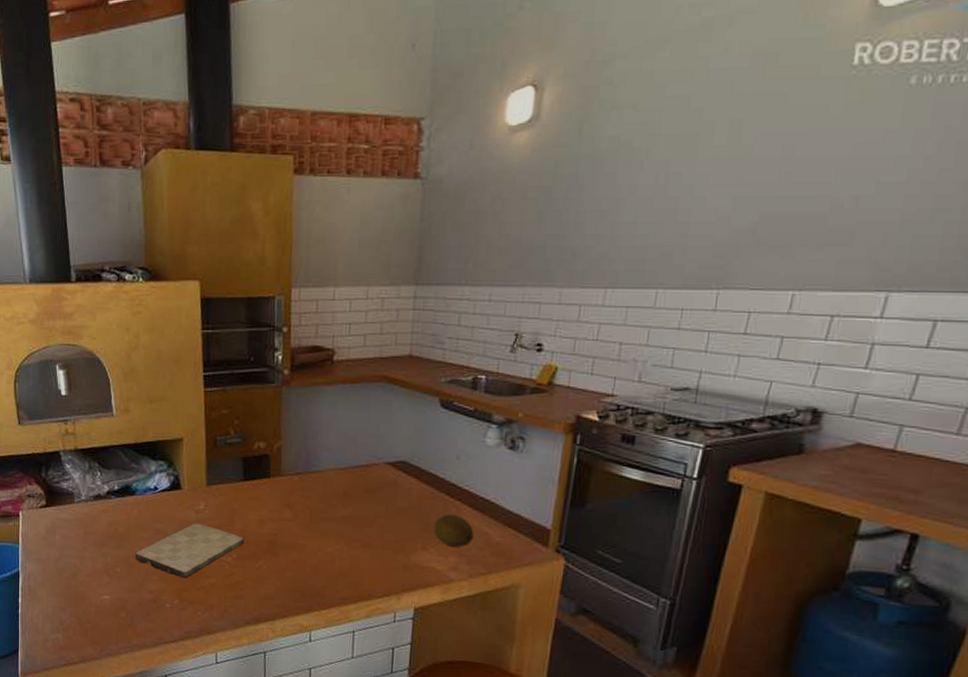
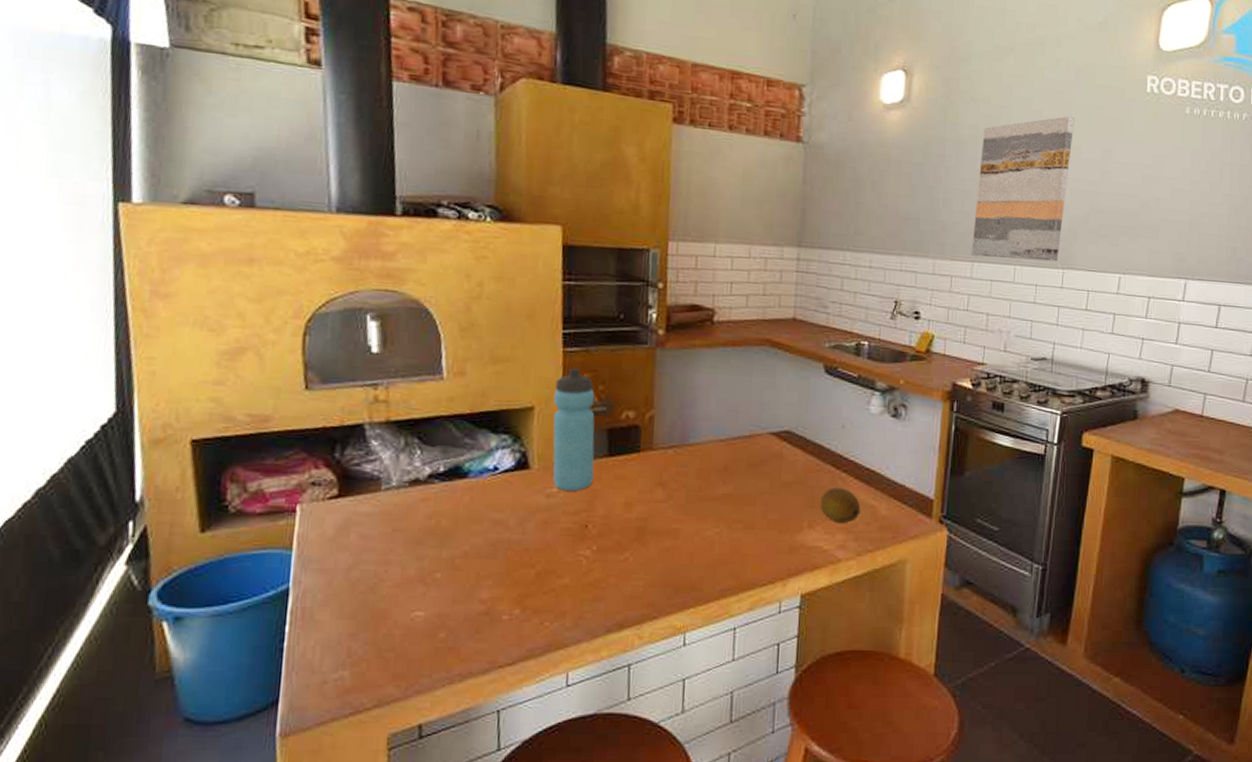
cutting board: present [135,523,244,578] -> none [463,510,607,580]
water bottle: none [198,405,233,509] -> present [552,368,595,491]
wall art: none [604,109,746,282] -> present [971,116,1074,262]

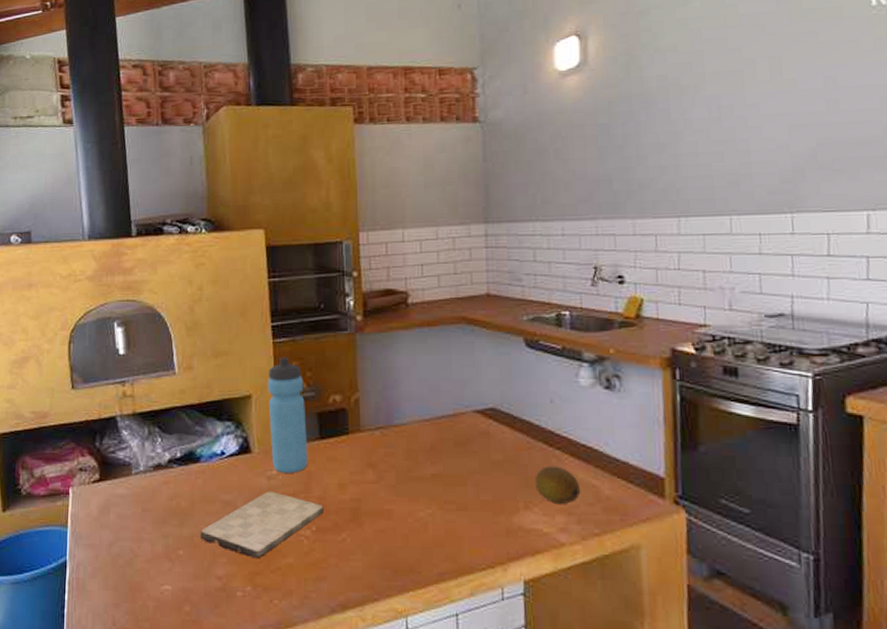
cutting board: none [463,510,607,580] -> present [201,491,324,559]
wall art: present [971,116,1074,262] -> none [673,47,784,211]

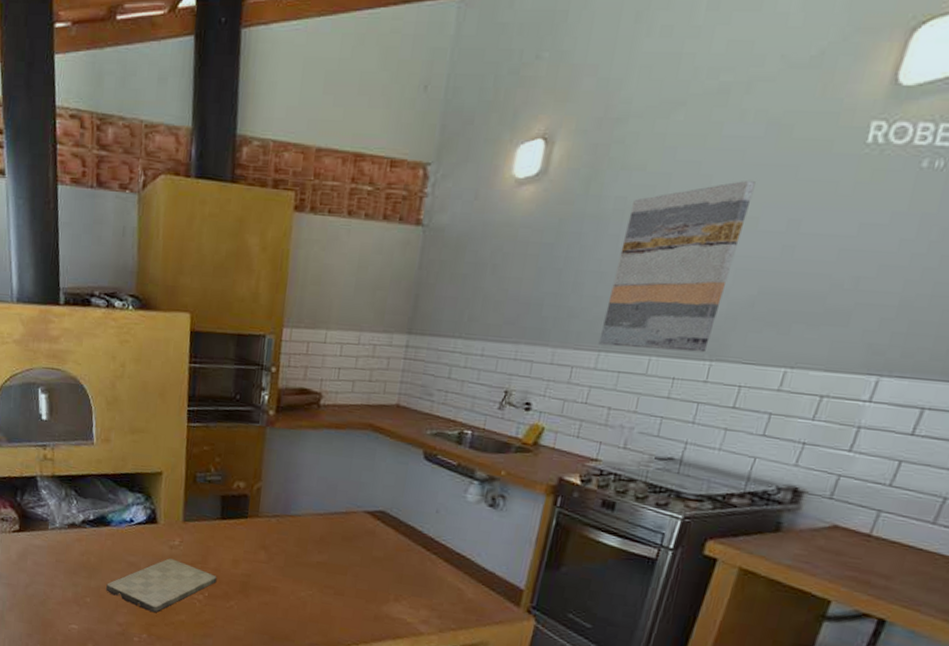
water bottle: present [268,357,308,473] -> none [175,441,212,546]
fruit: present [535,466,581,505] -> none [407,567,448,601]
wall art: none [673,47,784,211] -> present [598,179,756,353]

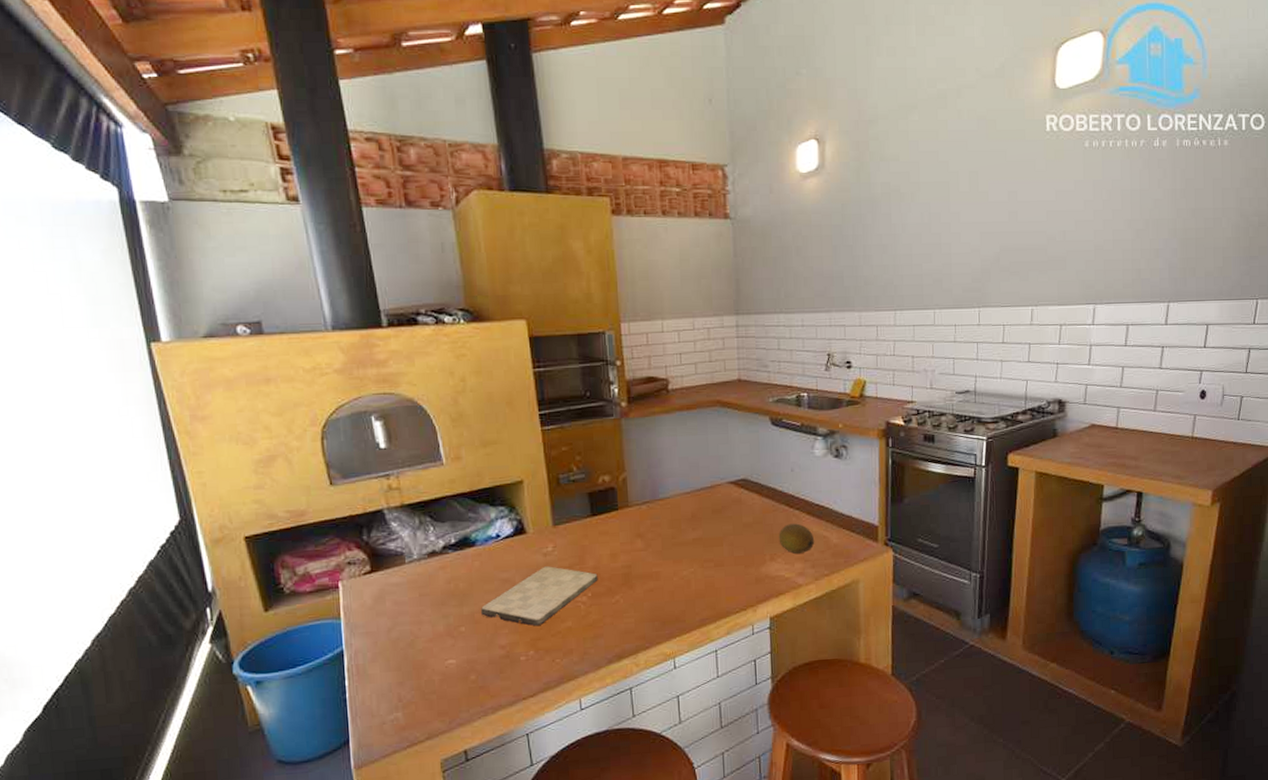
fruit: none [407,567,448,601] -> present [778,523,815,555]
wall art: present [598,179,756,353] -> none [893,163,980,305]

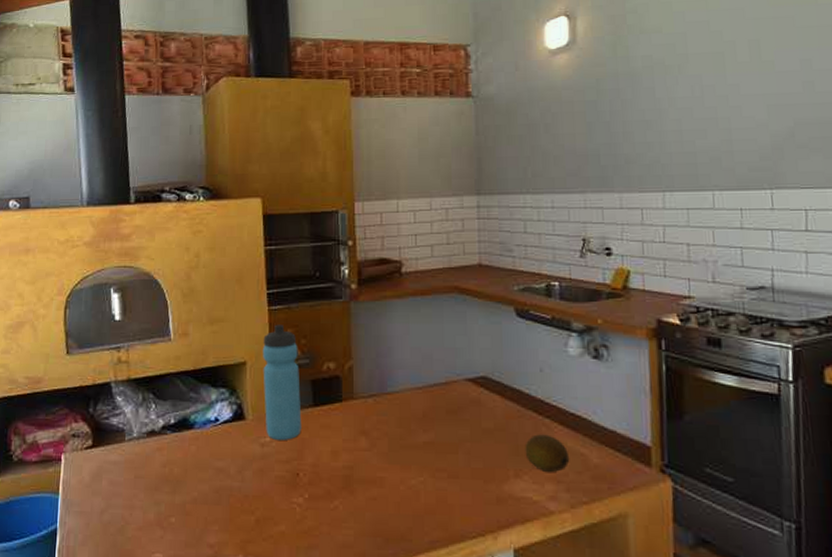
cutting board: present [481,566,598,626] -> none [193,458,317,527]
water bottle: none [538,443,582,549] -> present [263,324,302,440]

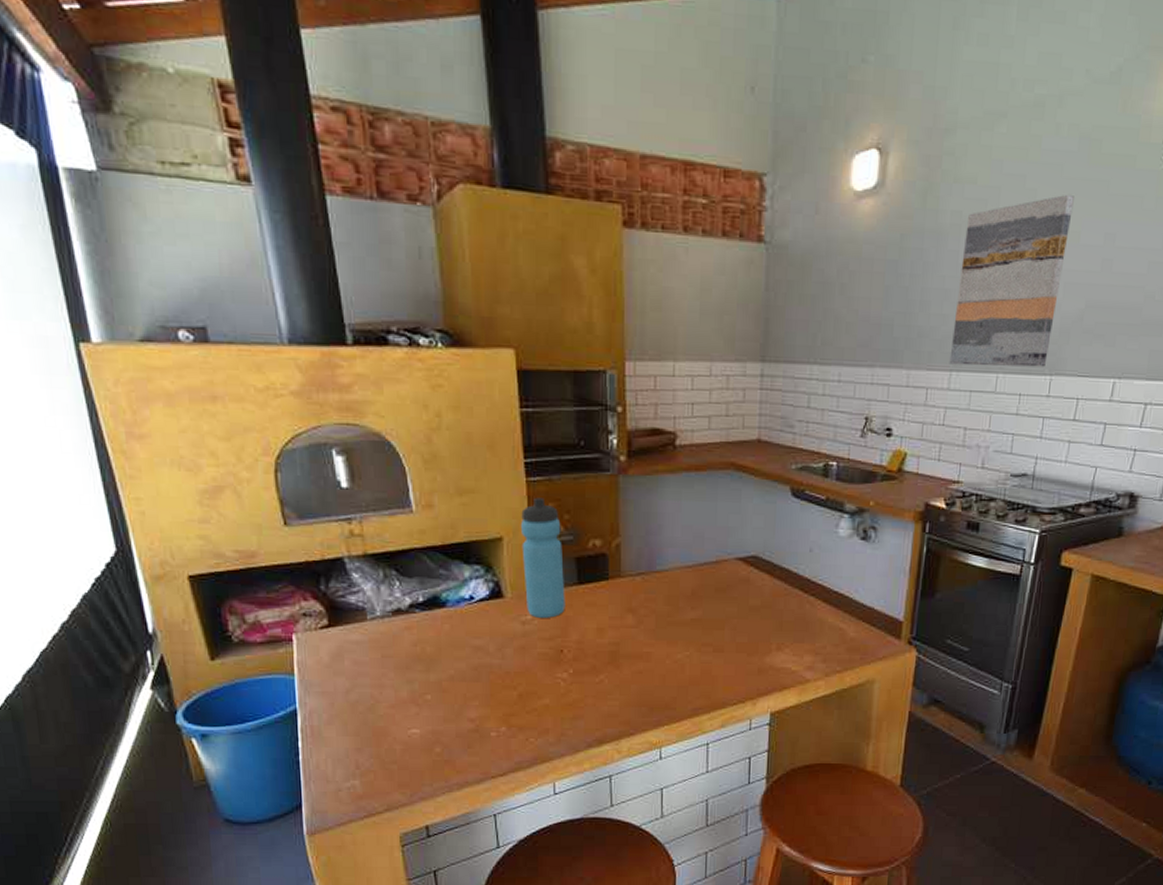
fruit: present [525,434,570,473] -> none [788,611,829,646]
wall art: none [658,31,764,186] -> present [949,194,1074,367]

